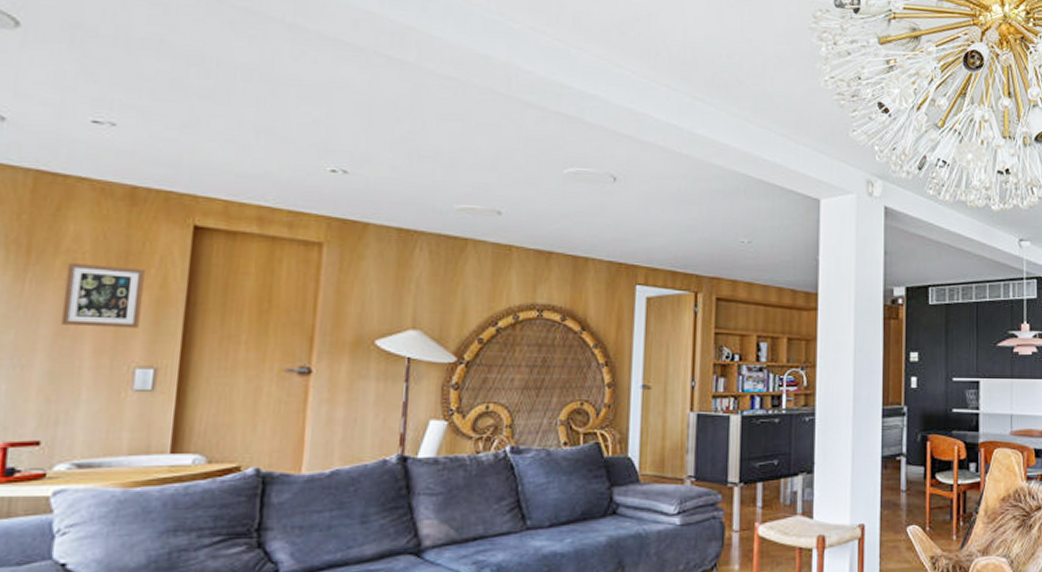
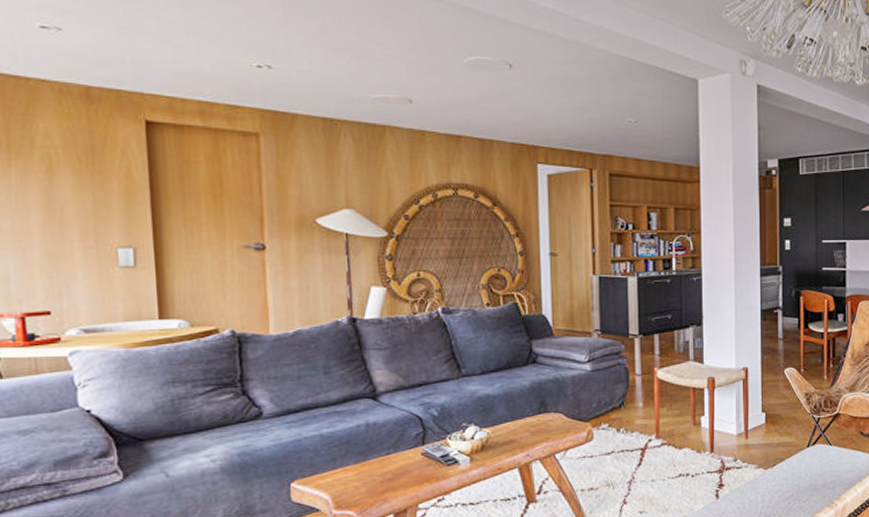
picture frame: present [60,262,145,328] -> none [44,156,114,213]

